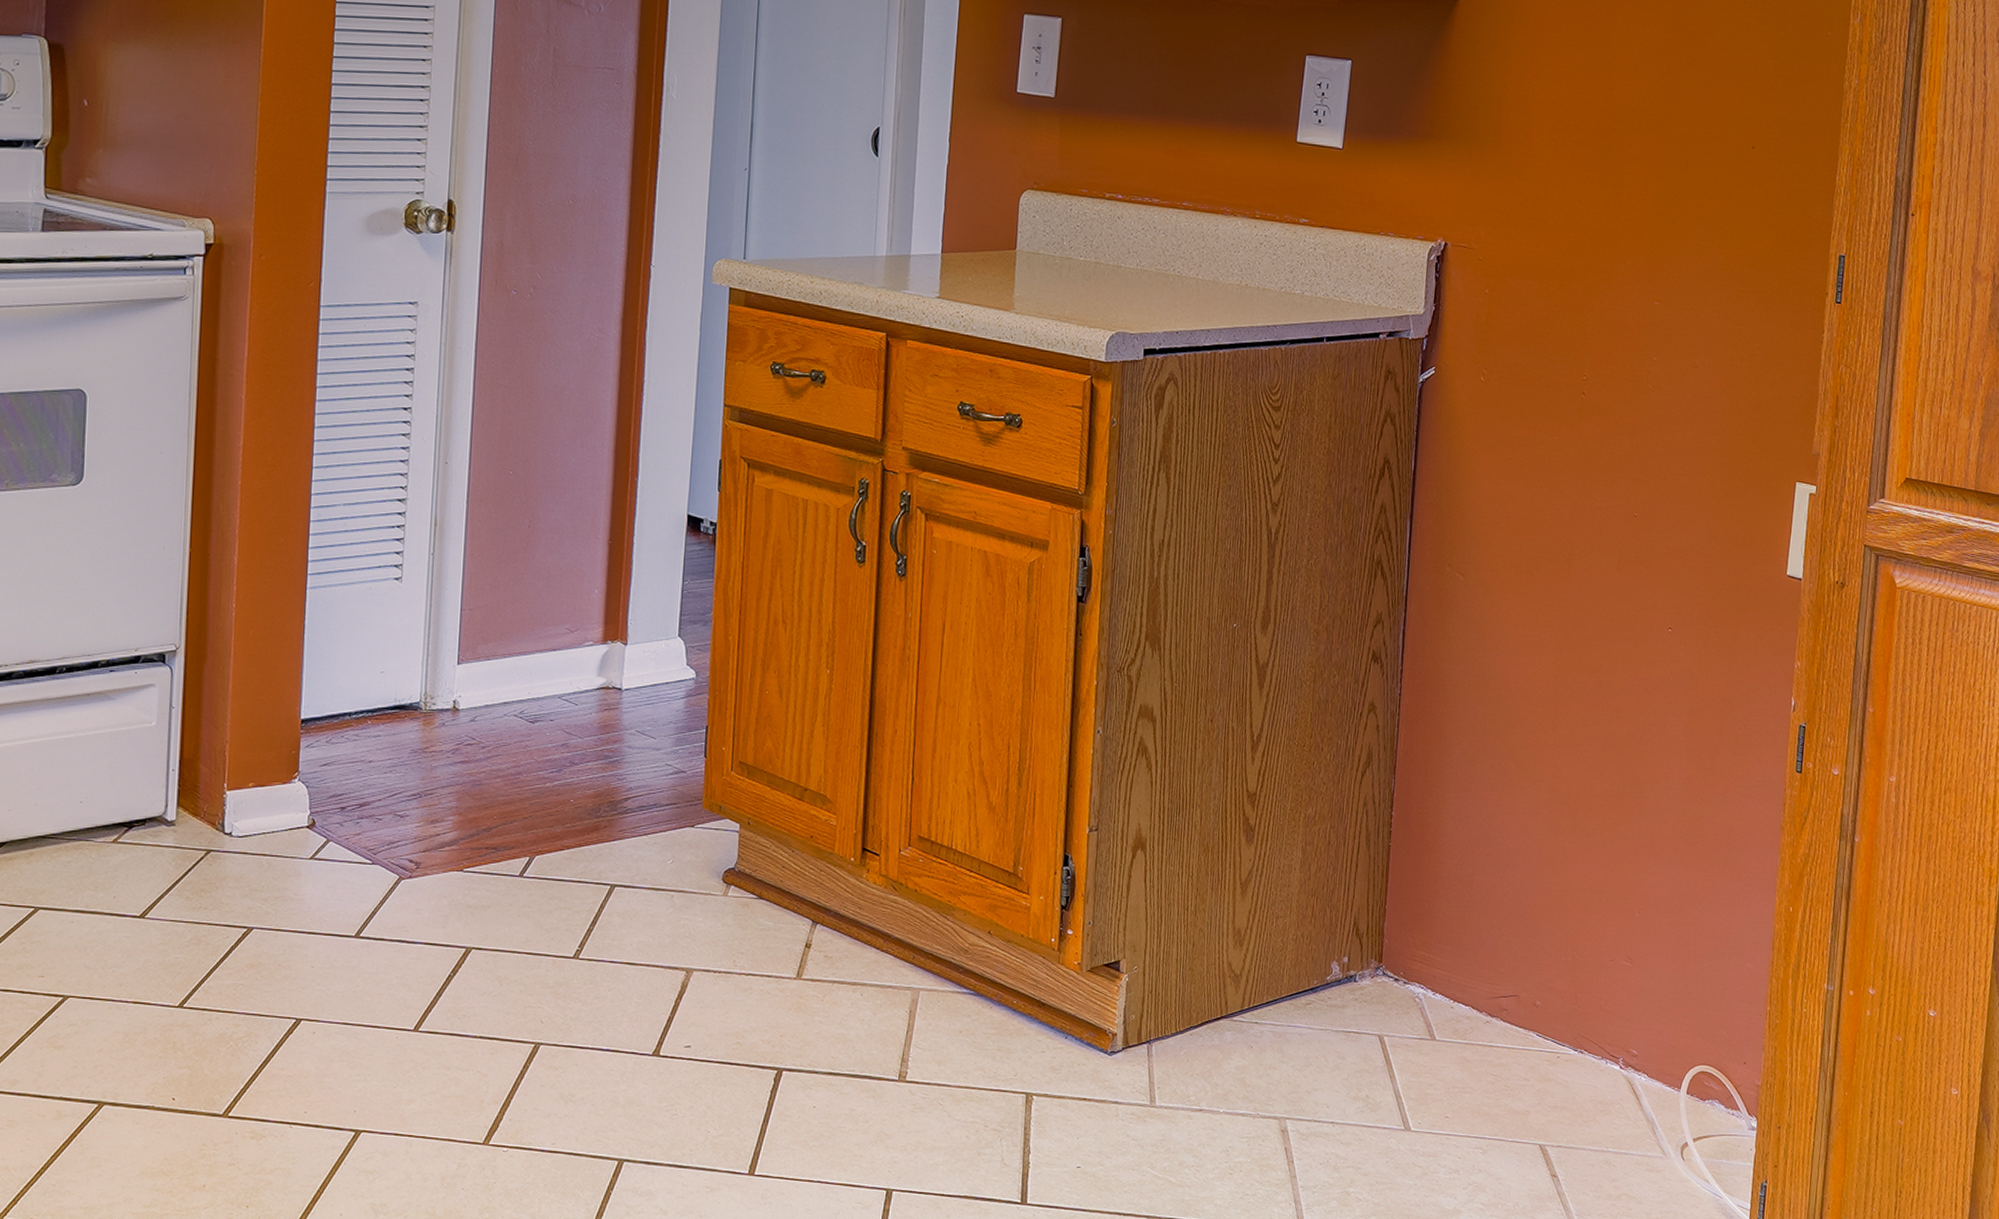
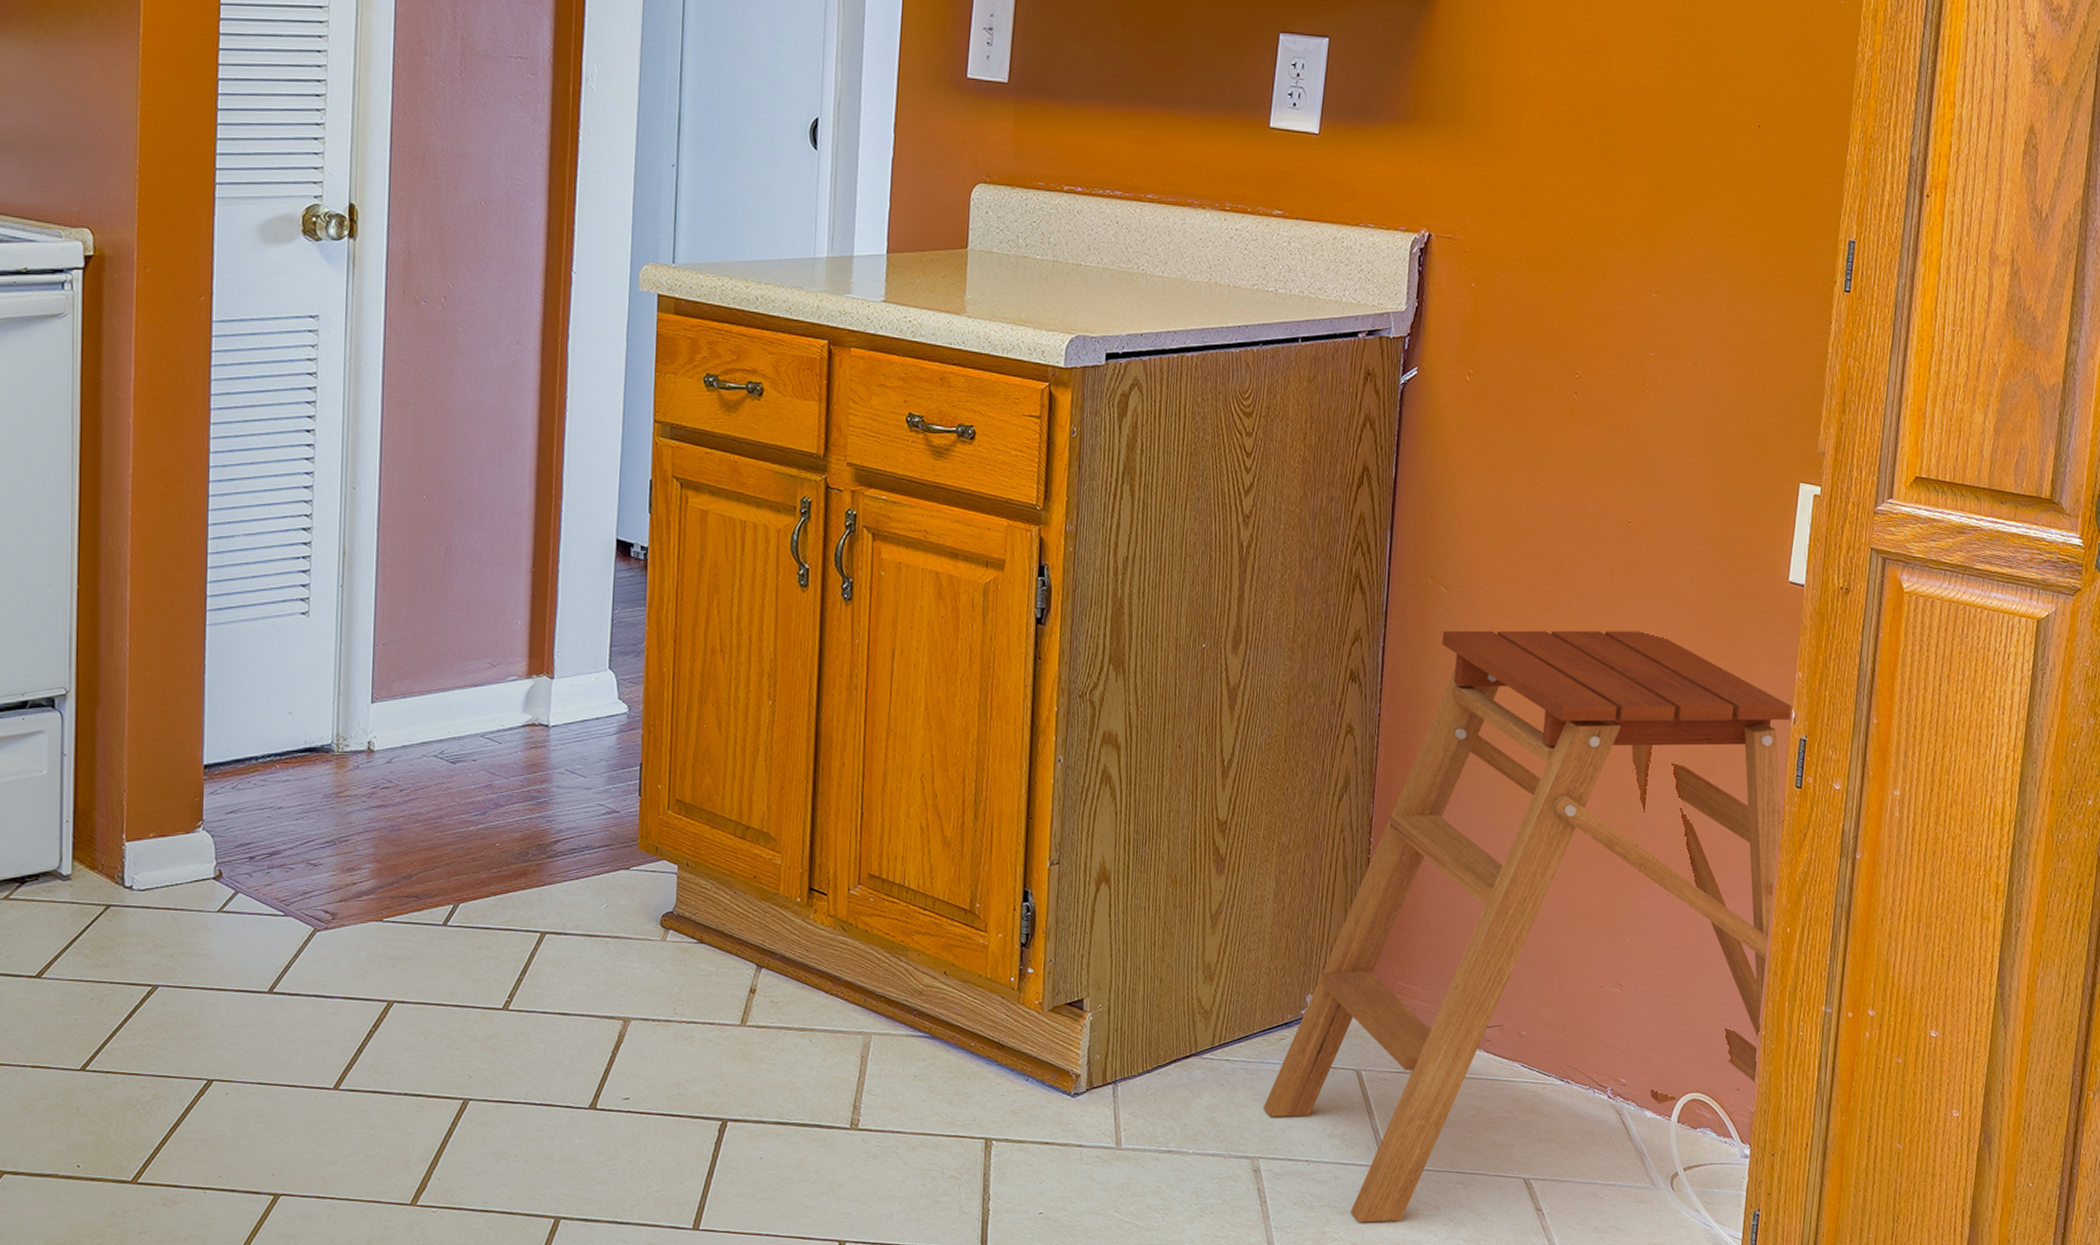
step ladder: none [1290,615,1791,1185] -> present [1262,630,1792,1223]

